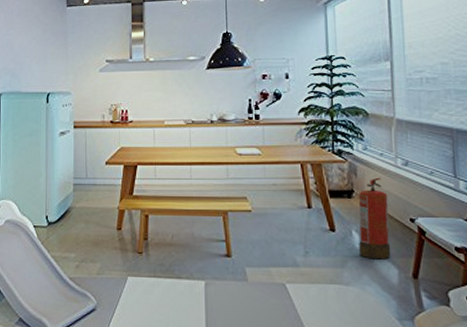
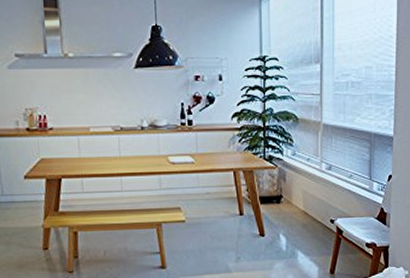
fire extinguisher: present [358,177,391,260] -> none [285,182,313,260]

